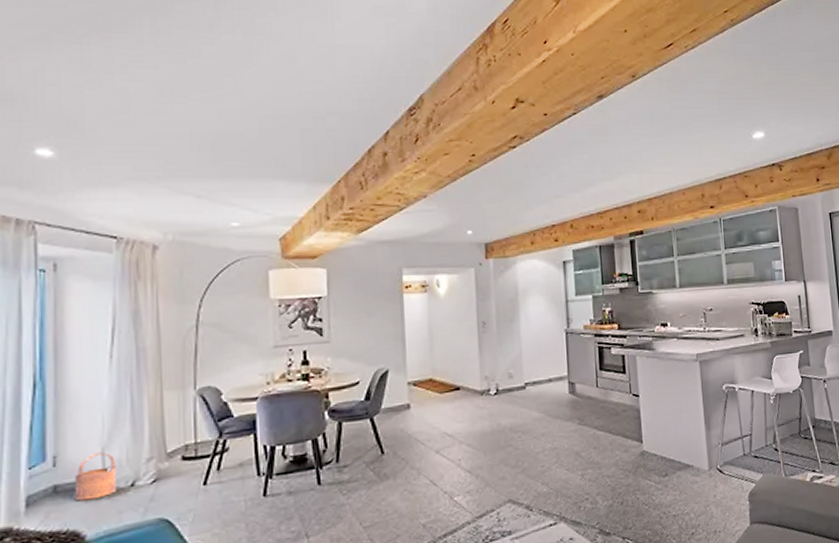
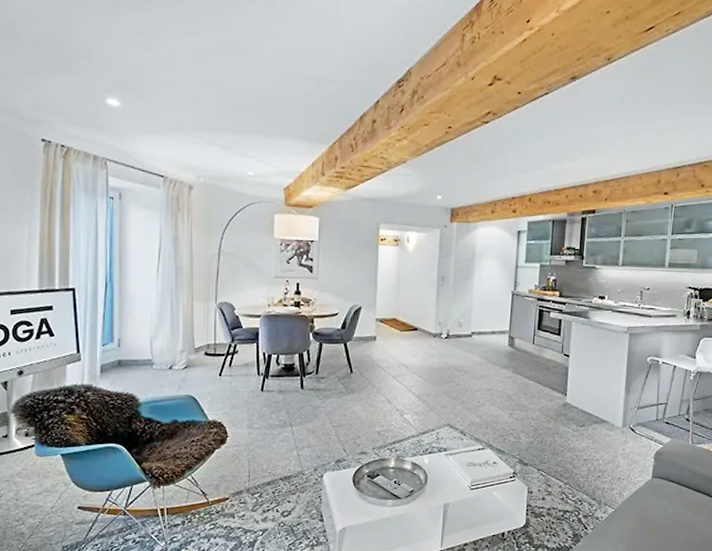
wooden bucket: present [74,452,118,501] -> none [132,340,161,374]

